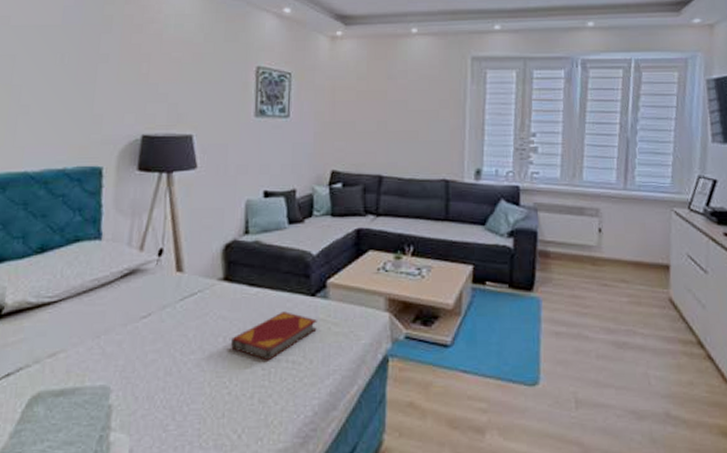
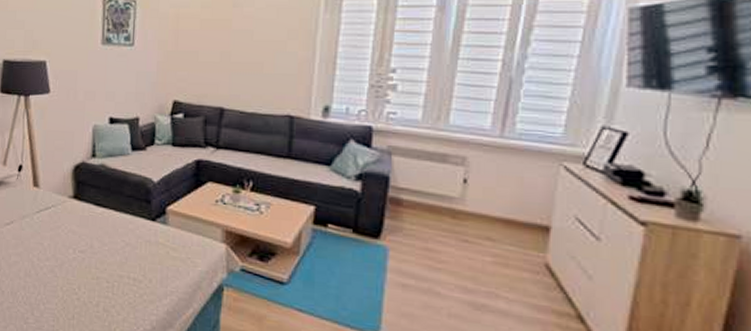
hardback book: present [231,311,317,361] -> none [80,232,157,275]

